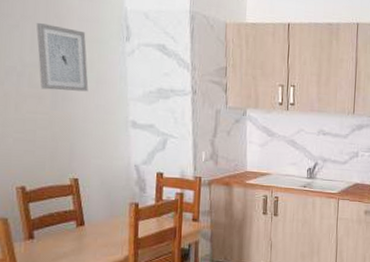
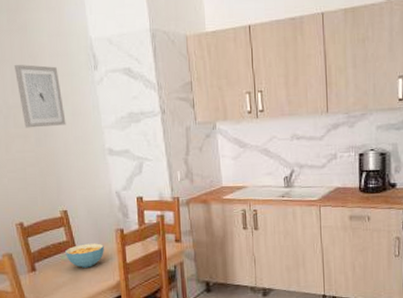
cereal bowl: none [70,214,115,240] -> present [65,243,104,268]

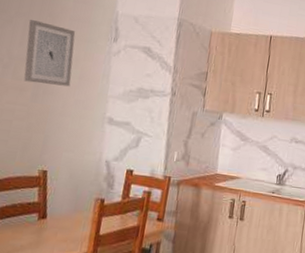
cereal bowl: present [65,243,104,268] -> none [32,208,79,234]

